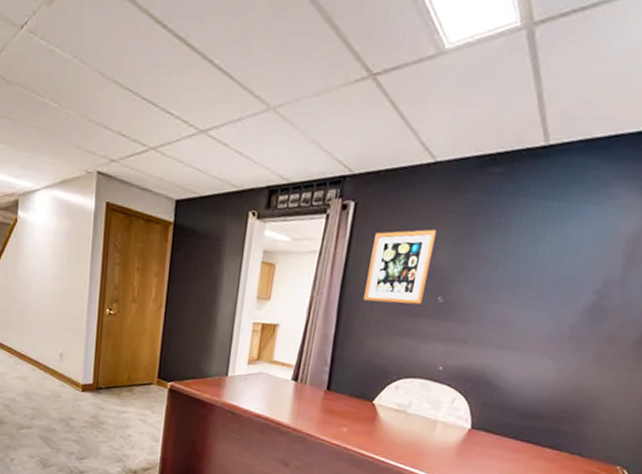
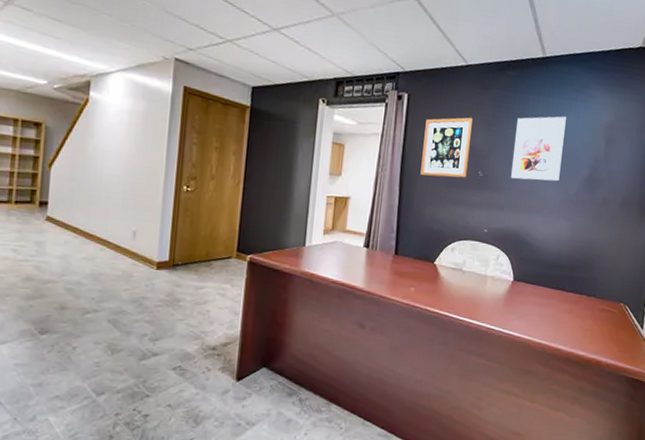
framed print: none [481,225,570,311] -> present [511,116,566,182]

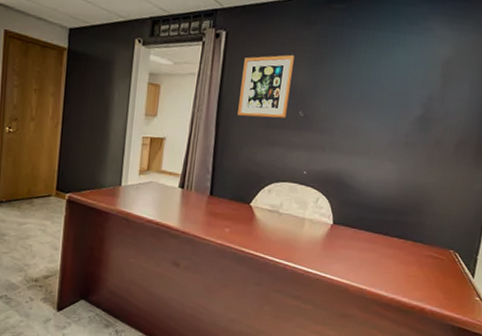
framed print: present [511,116,566,182] -> none [334,51,398,122]

